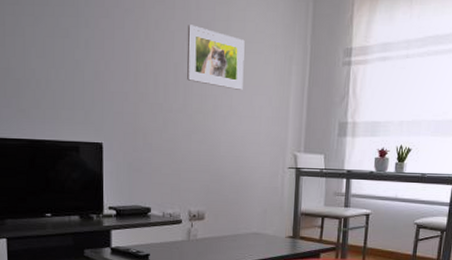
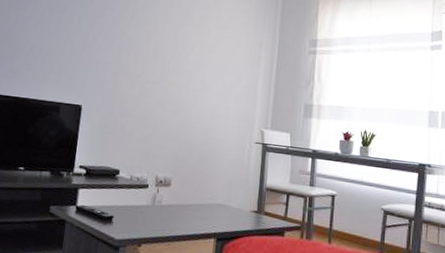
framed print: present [186,25,245,90] -> none [165,10,220,68]

